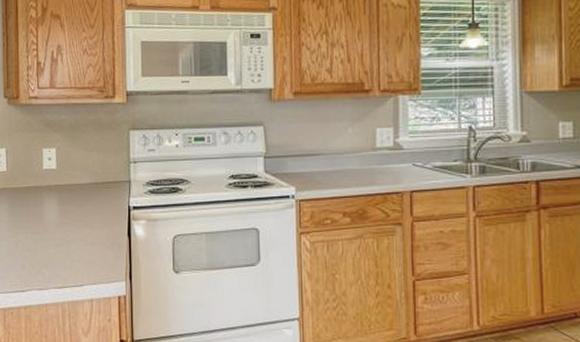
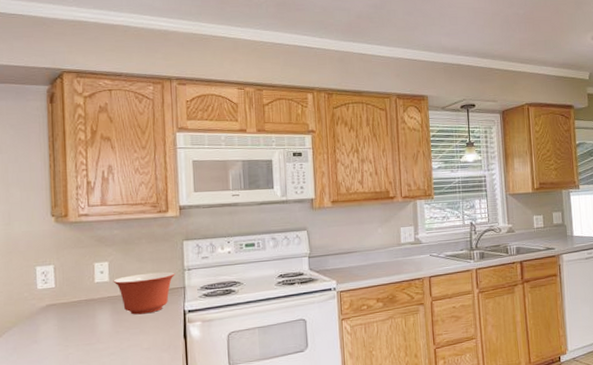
mixing bowl: none [60,163,121,207] -> present [113,271,175,315]

